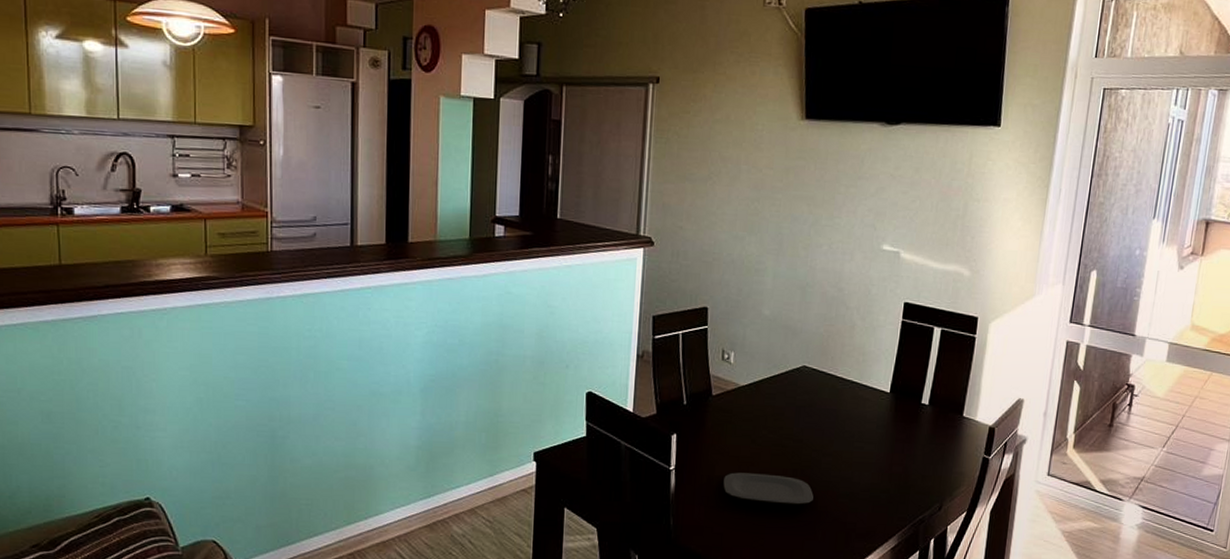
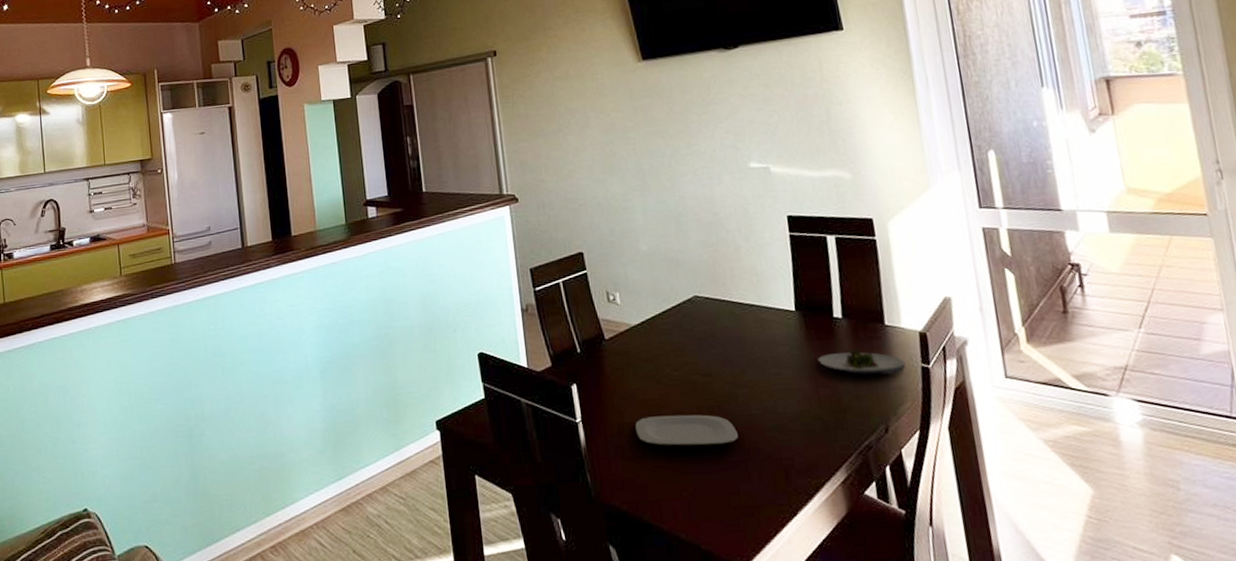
salad plate: none [898,434,971,460] -> present [817,349,906,375]

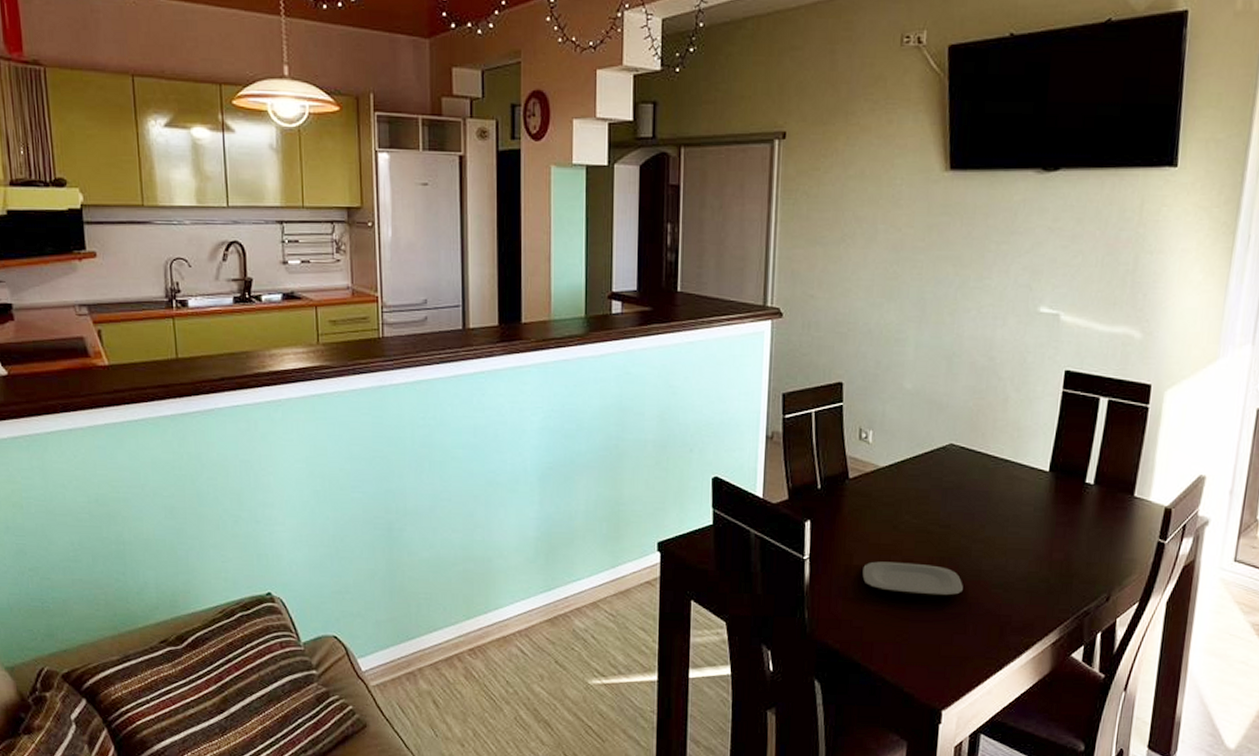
salad plate: present [817,349,906,375] -> none [1058,517,1144,545]

